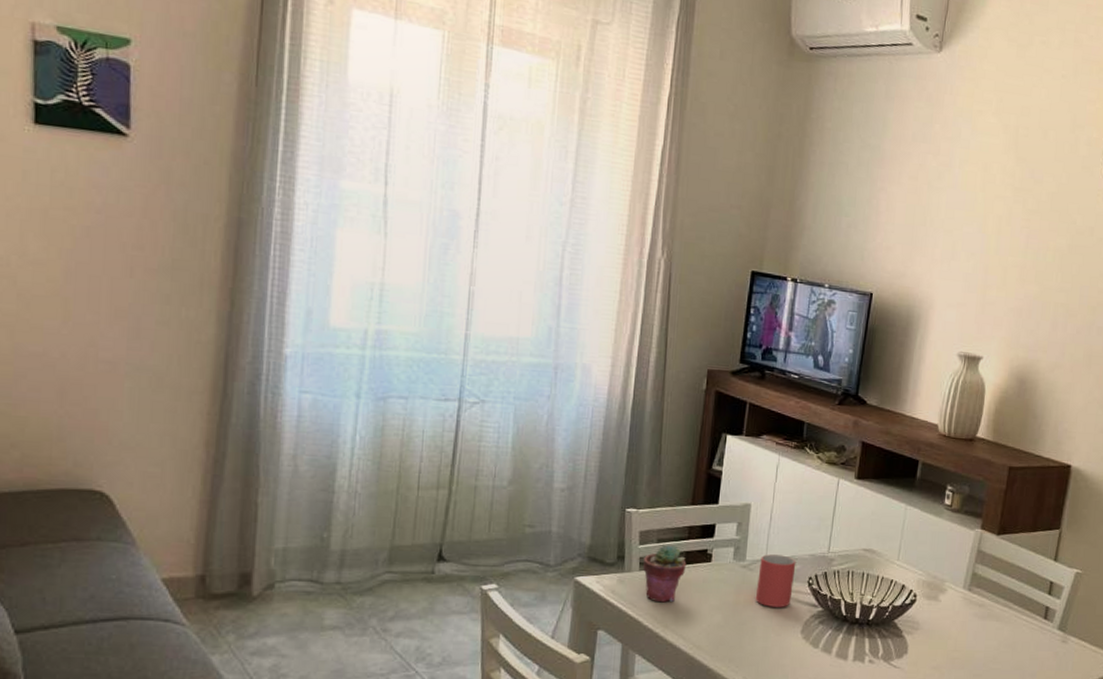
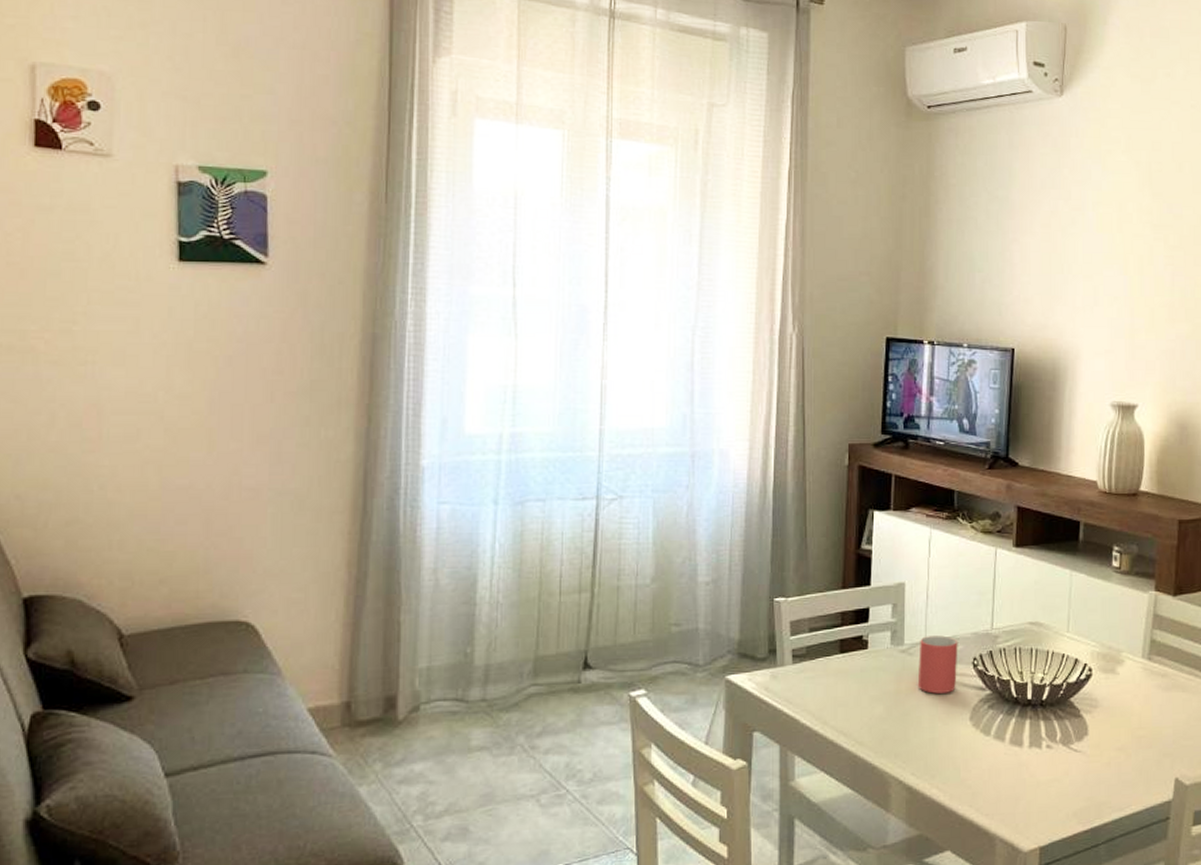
potted succulent: present [642,544,687,603] -> none [795,633,842,697]

